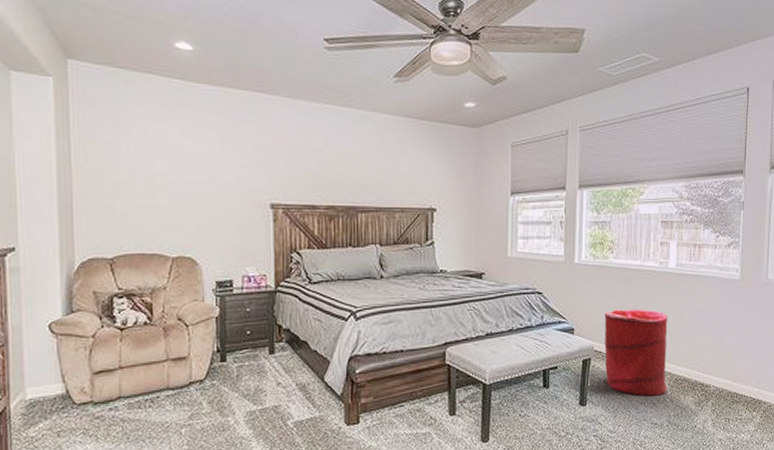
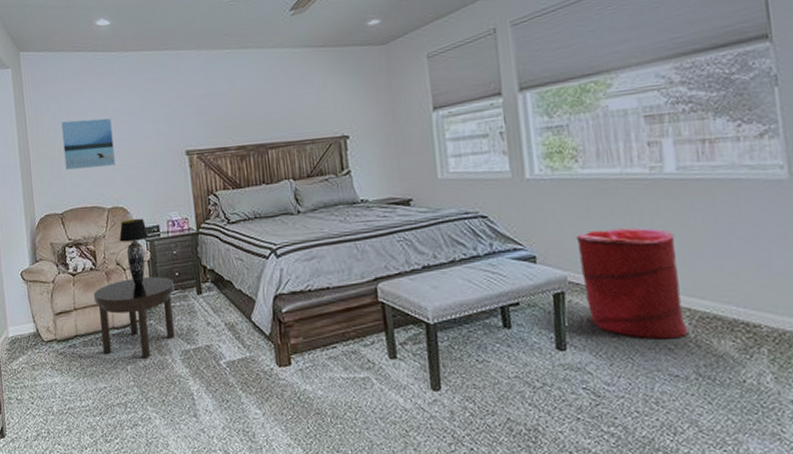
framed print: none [119,152,186,211] -> present [61,117,115,170]
side table: none [145,334,245,421] -> present [93,276,176,358]
table lamp: none [182,271,220,343] -> present [118,218,150,286]

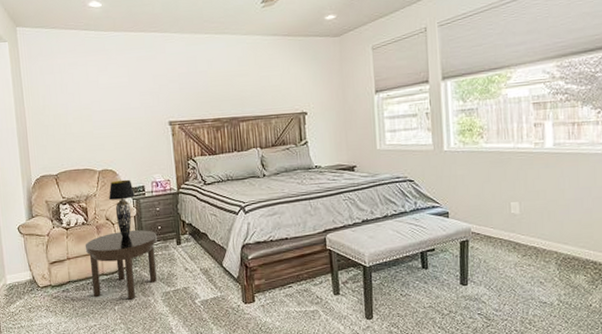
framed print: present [61,117,115,170] -> none [56,90,106,137]
laundry hamper: present [576,227,688,340] -> none [479,190,555,276]

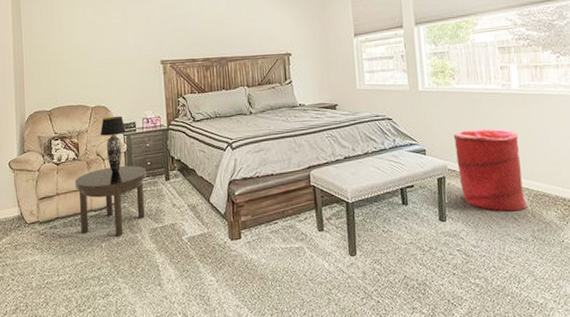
laundry hamper: none [479,190,555,276] -> present [453,128,527,212]

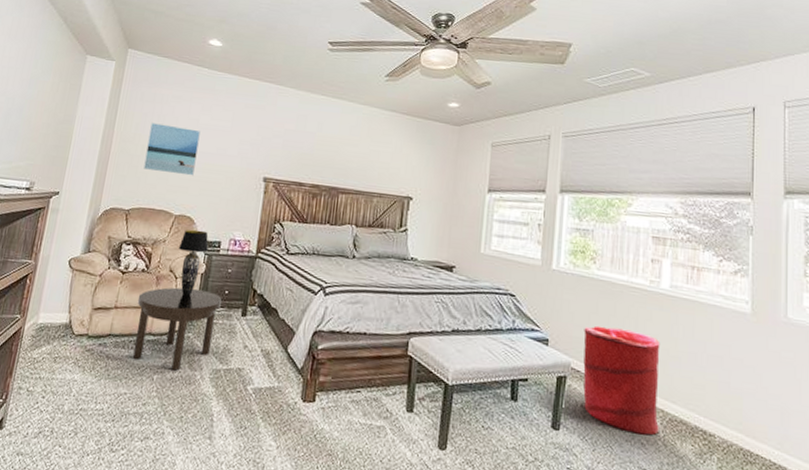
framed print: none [54,30,100,74] -> present [143,123,201,176]

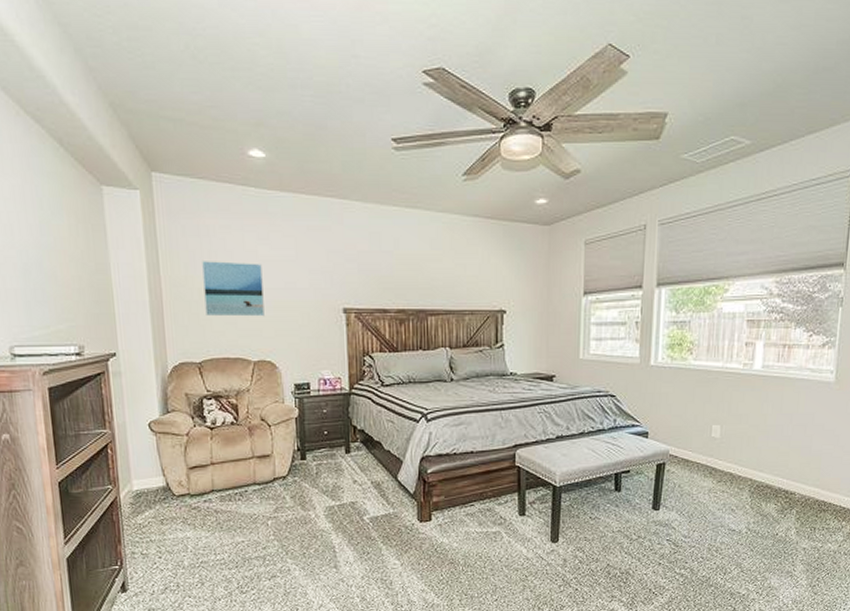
side table: present [132,287,223,371] -> none [233,433,323,514]
table lamp: present [178,229,209,296] -> none [264,374,299,442]
laundry hamper: present [583,325,661,436] -> none [680,413,751,502]

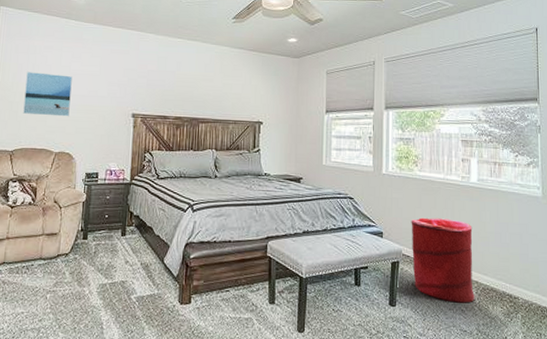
laundry hamper: none [680,413,751,502] -> present [411,217,475,303]

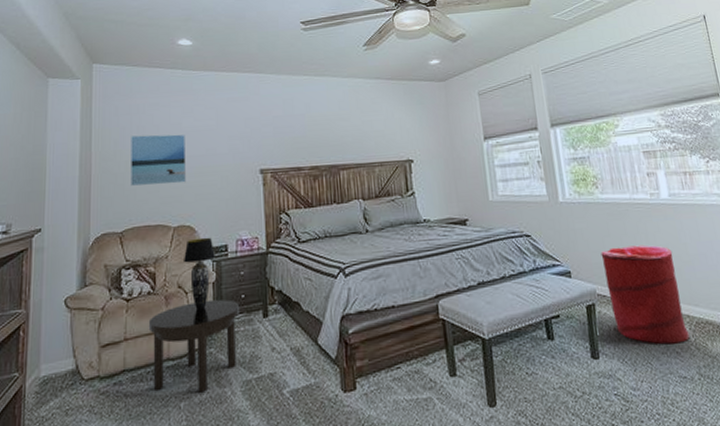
side table: none [26,215,104,289] -> present [148,299,241,393]
table lamp: none [60,164,88,223] -> present [182,237,217,310]

